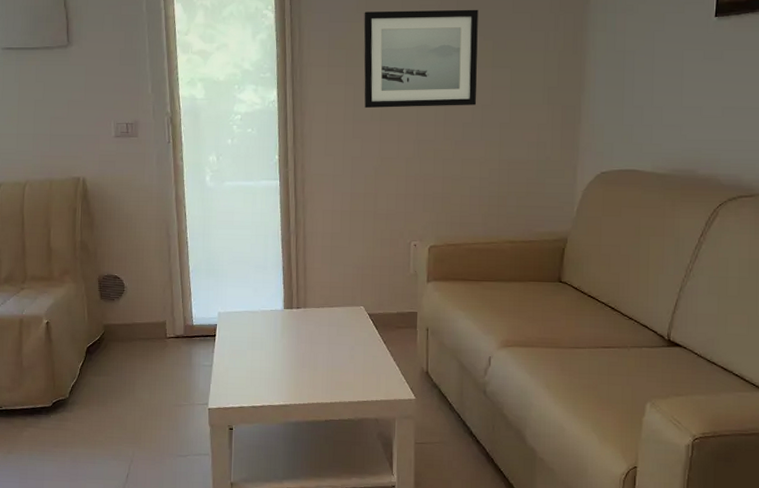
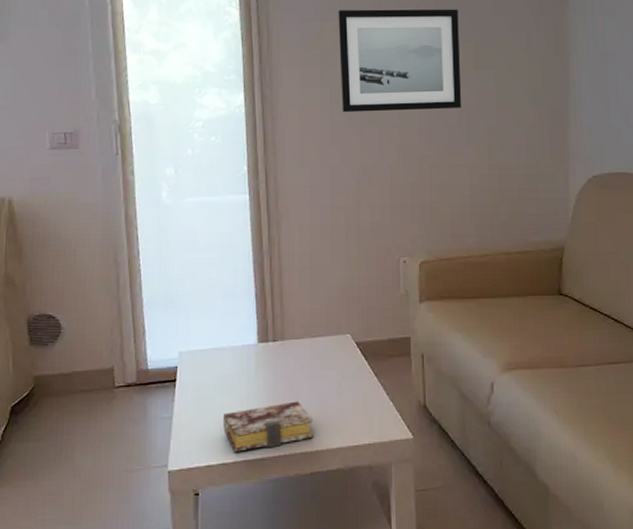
book: none [253,360,329,398] -> present [222,401,314,452]

